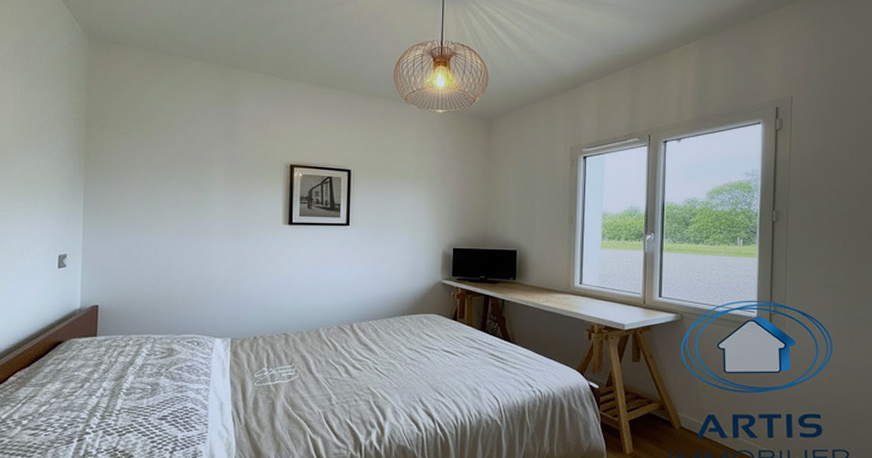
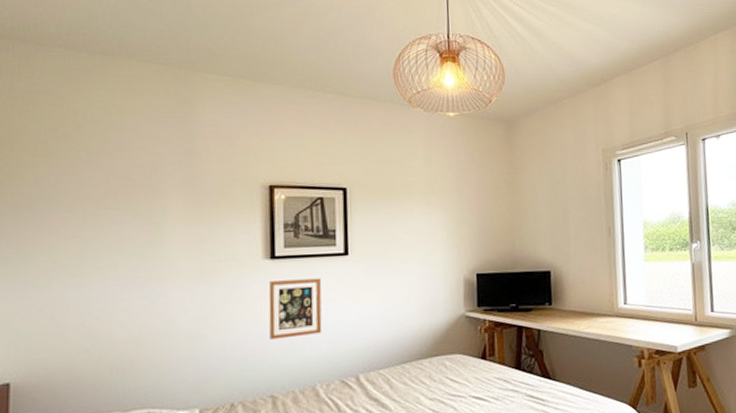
picture frame: none [285,242,328,289] -> present [268,278,322,340]

